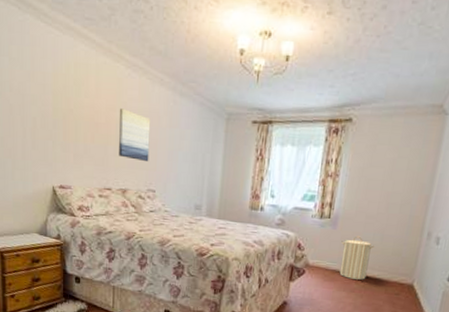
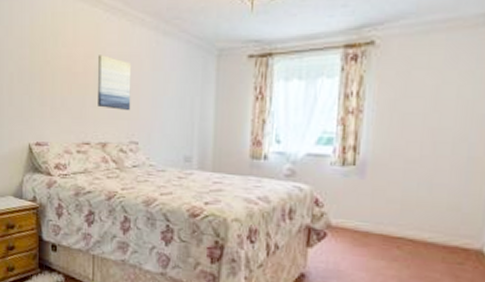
laundry hamper: present [339,236,374,280] -> none [373,186,420,244]

